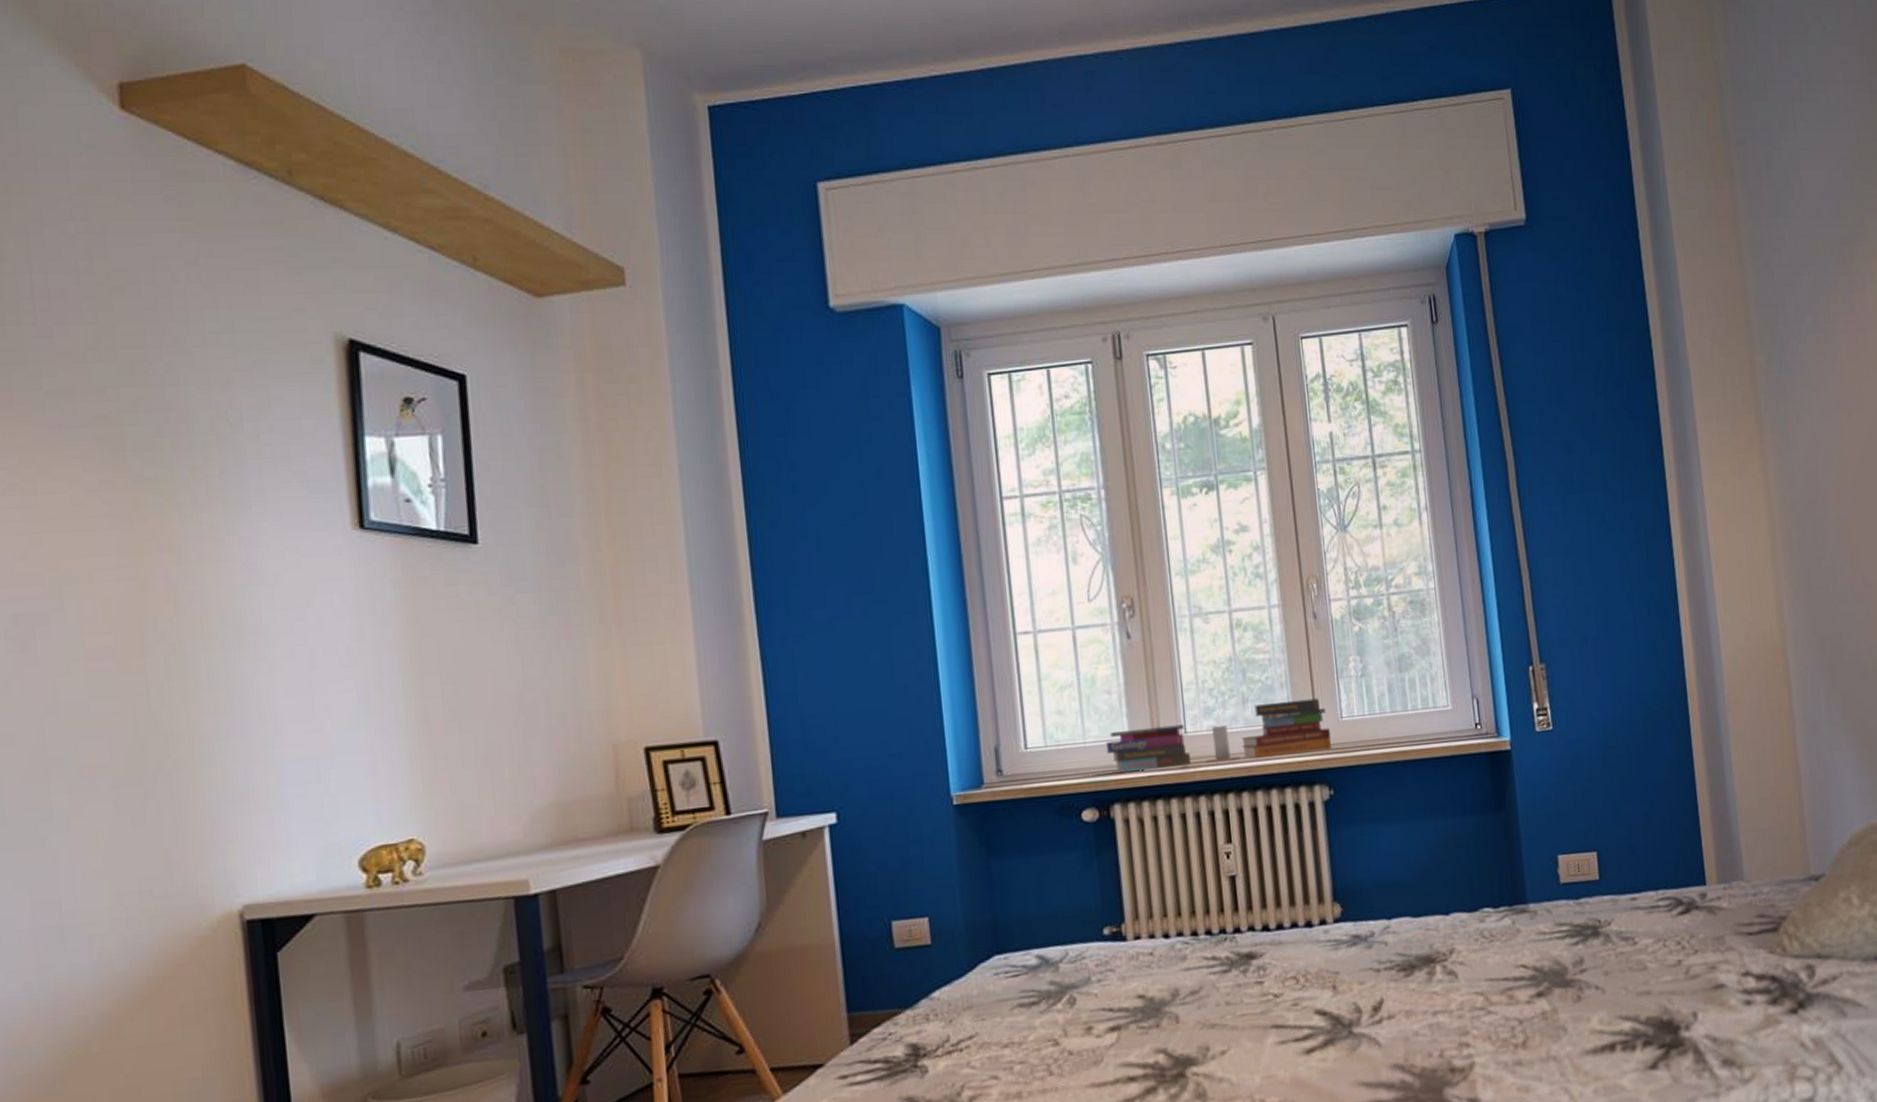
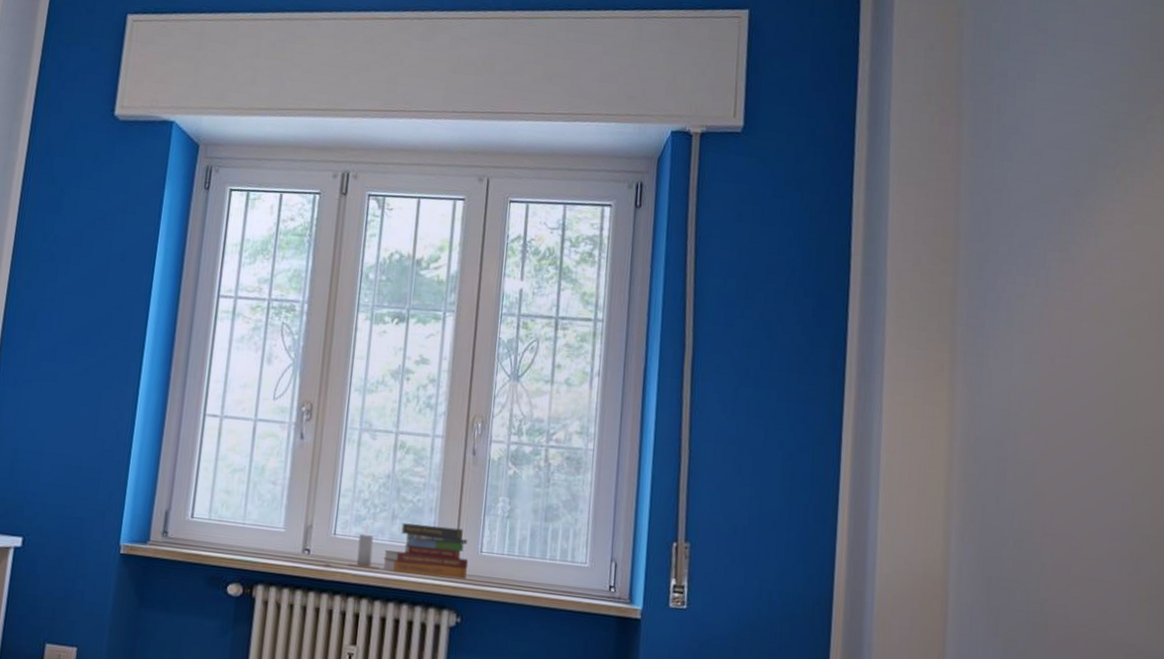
books: present [1105,724,1192,774] -> none [260,519,335,564]

